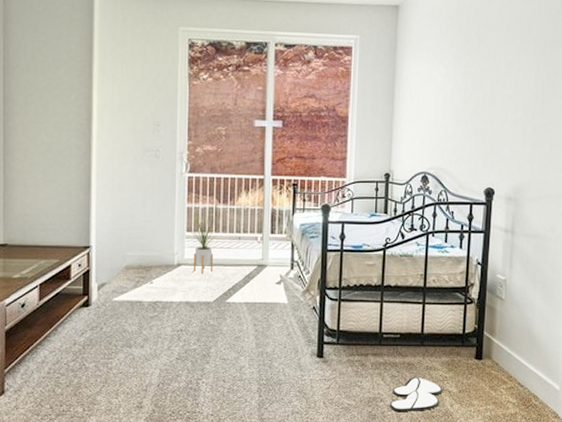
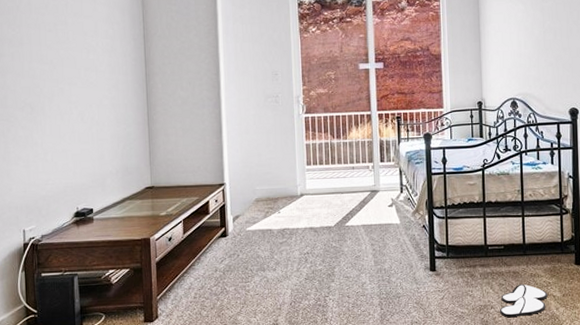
house plant: present [188,211,219,274] -> none [308,146,334,202]

